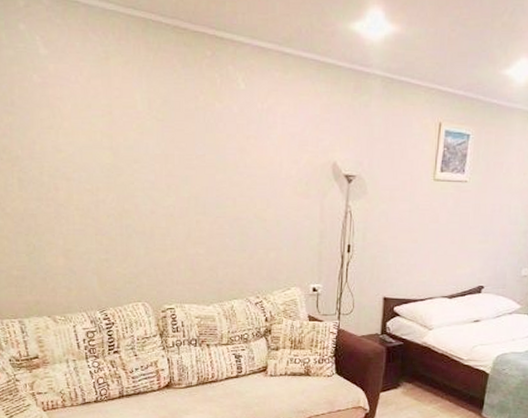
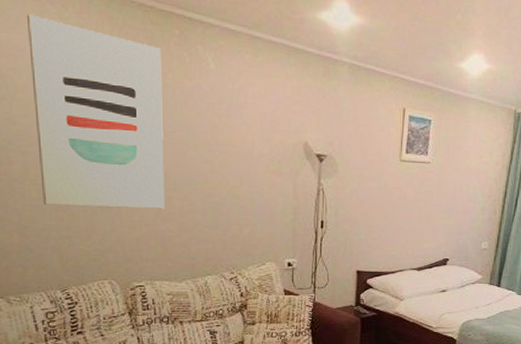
wall art: none [71,44,195,233] -> present [26,14,165,209]

